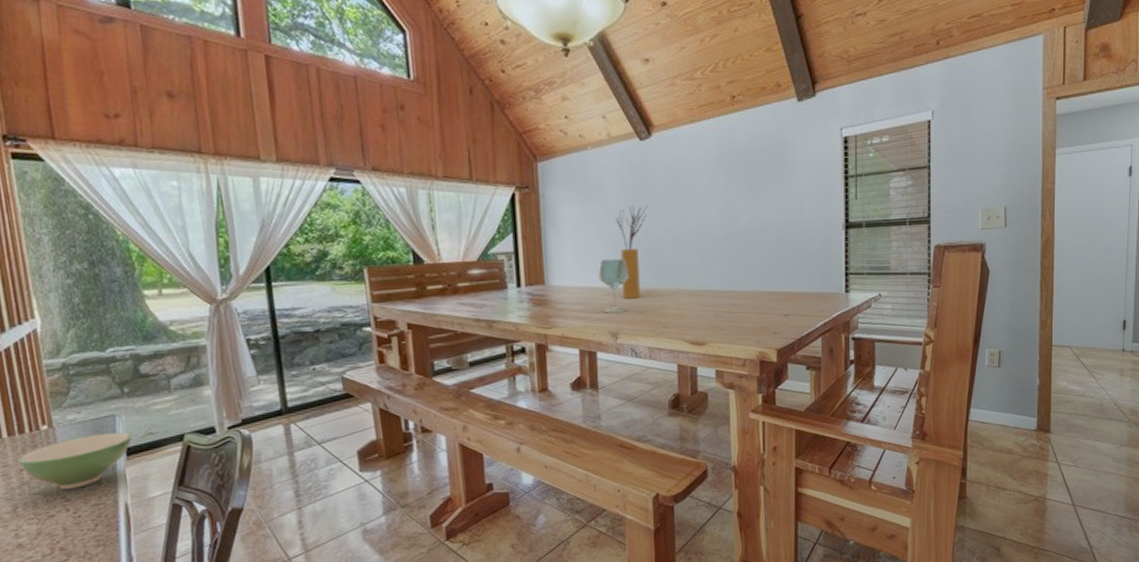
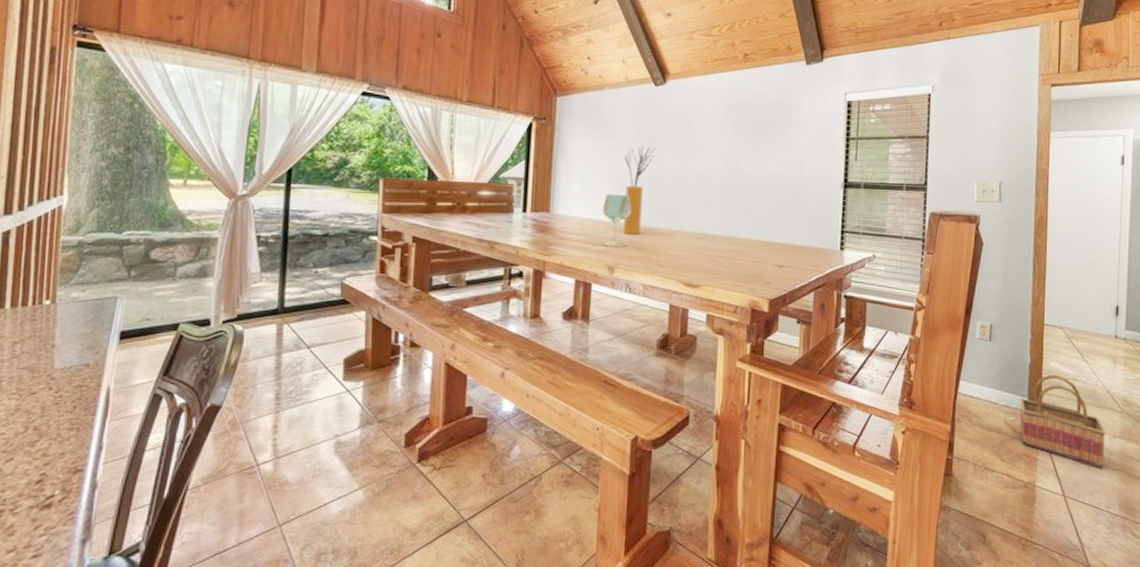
bowl: present [17,431,132,490] -> none [13,314,129,367]
basket: none [1030,392,1114,477] -> present [1019,374,1106,469]

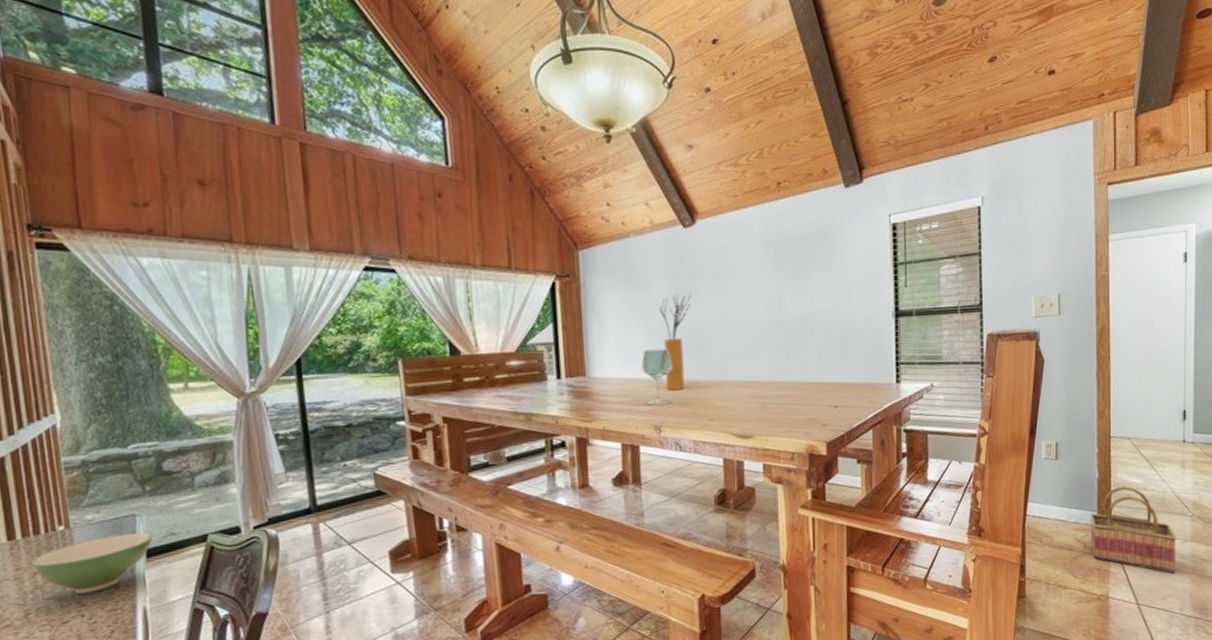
bowl: none [13,314,129,367] -> present [31,532,153,594]

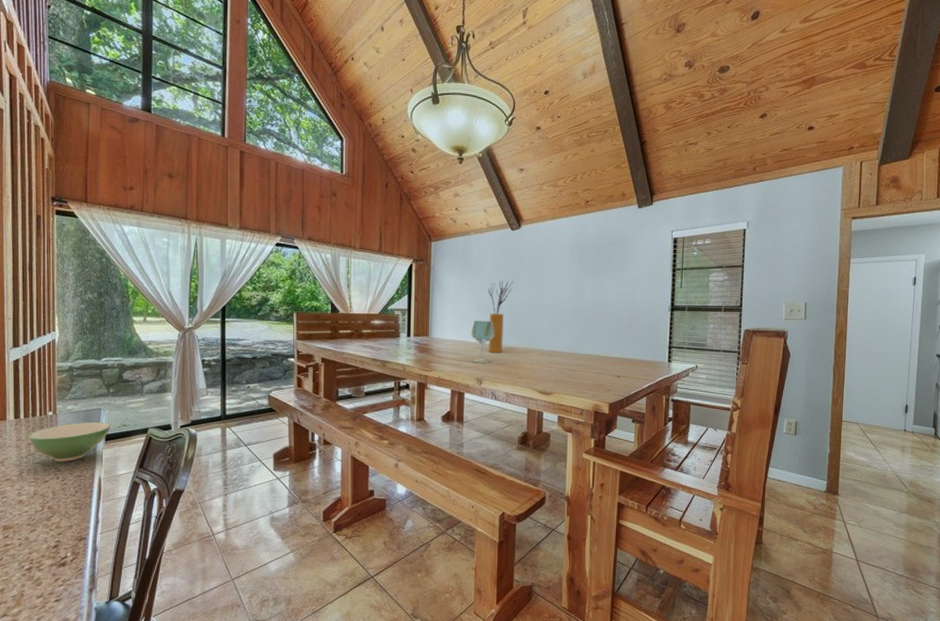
basket: present [1090,486,1177,574] -> none [819,462,894,538]

